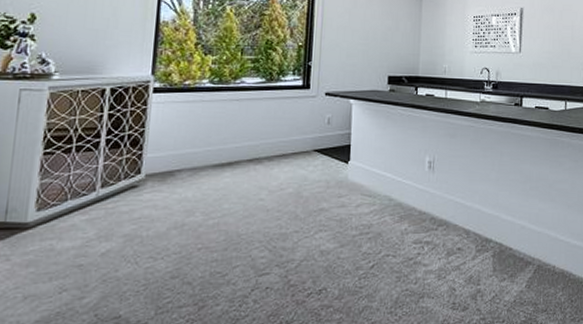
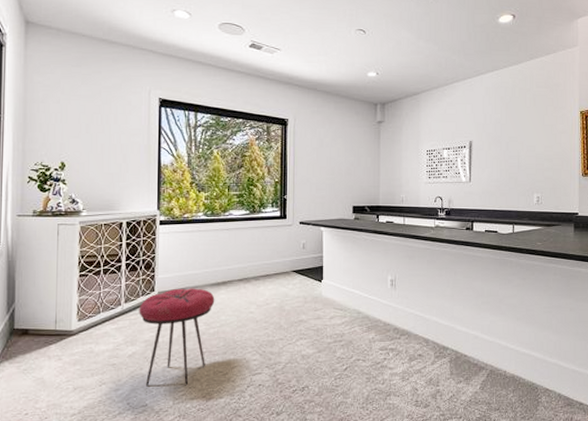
stool: none [118,170,217,293] -> present [139,288,215,387]

